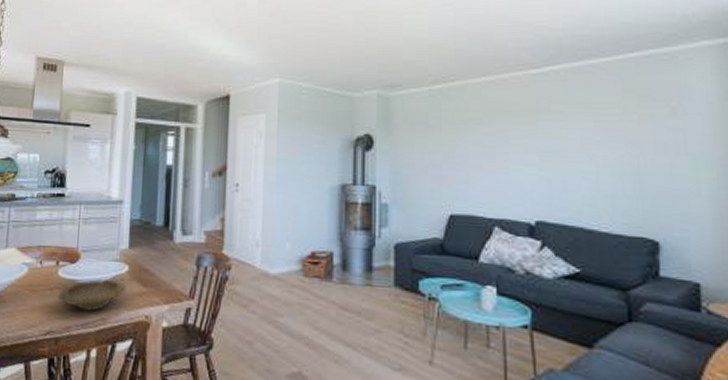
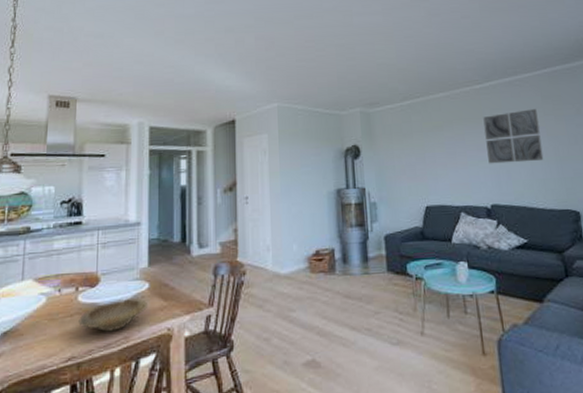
wall art: none [537,104,616,172] -> present [483,109,544,164]

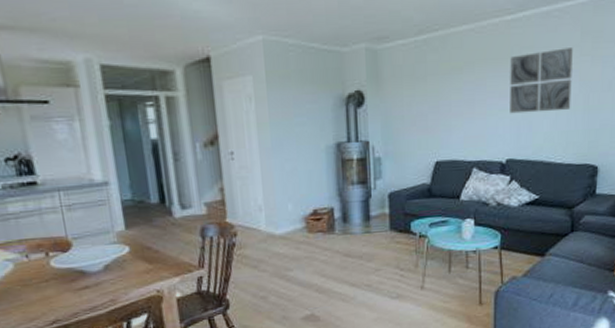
bowl: present [78,297,149,333] -> none [56,261,132,296]

